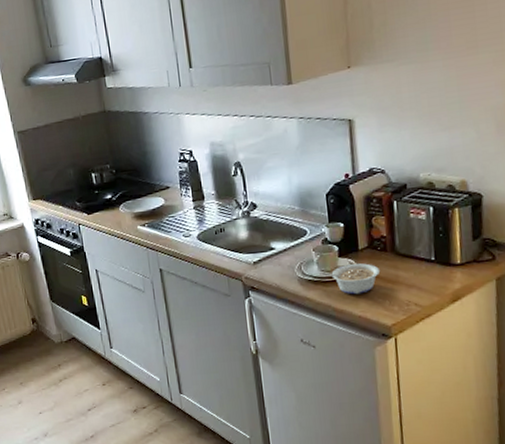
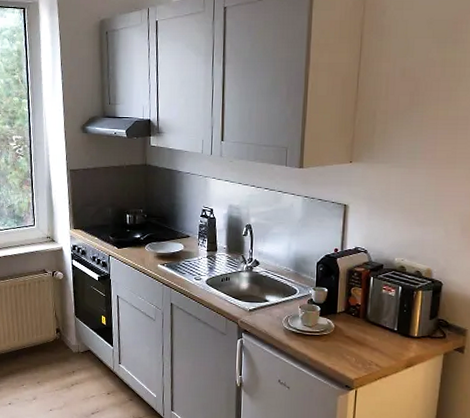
legume: present [321,263,381,295] -> none [303,323,352,350]

